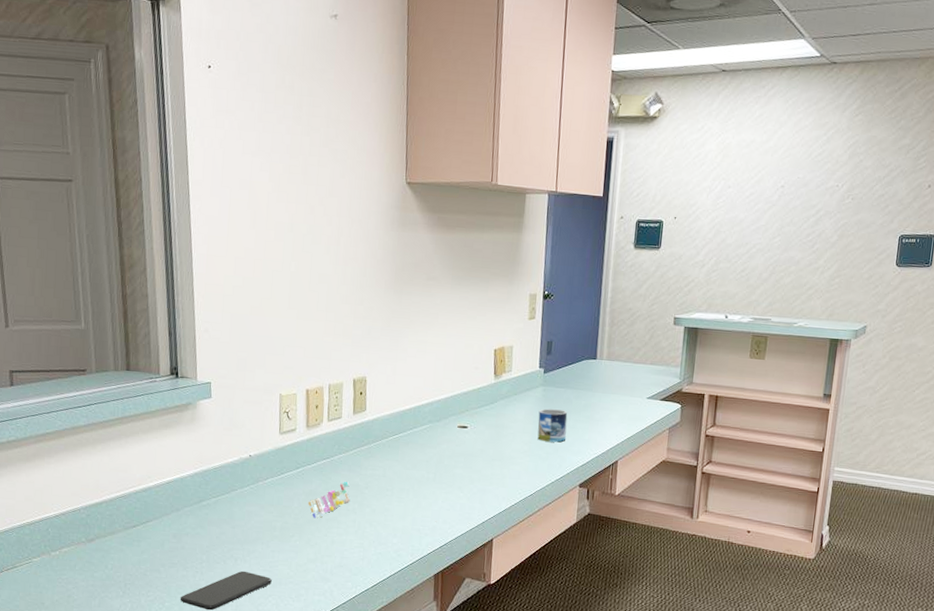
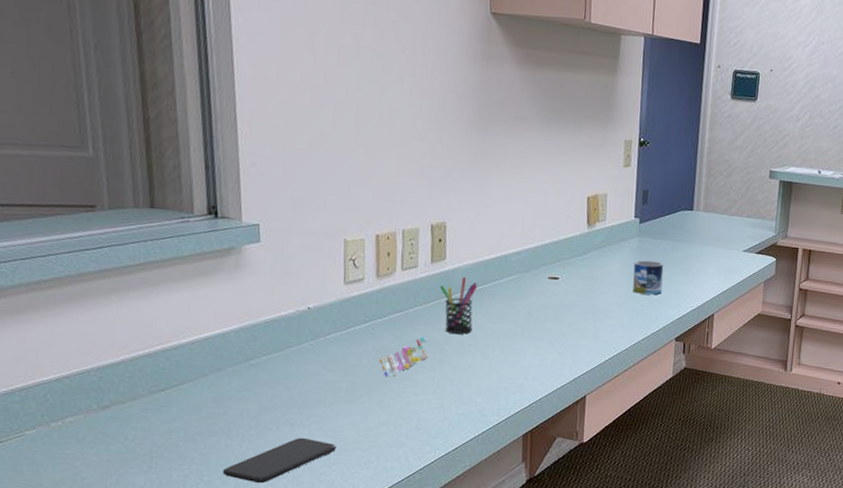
pen holder: none [360,426,394,480] -> present [439,276,478,334]

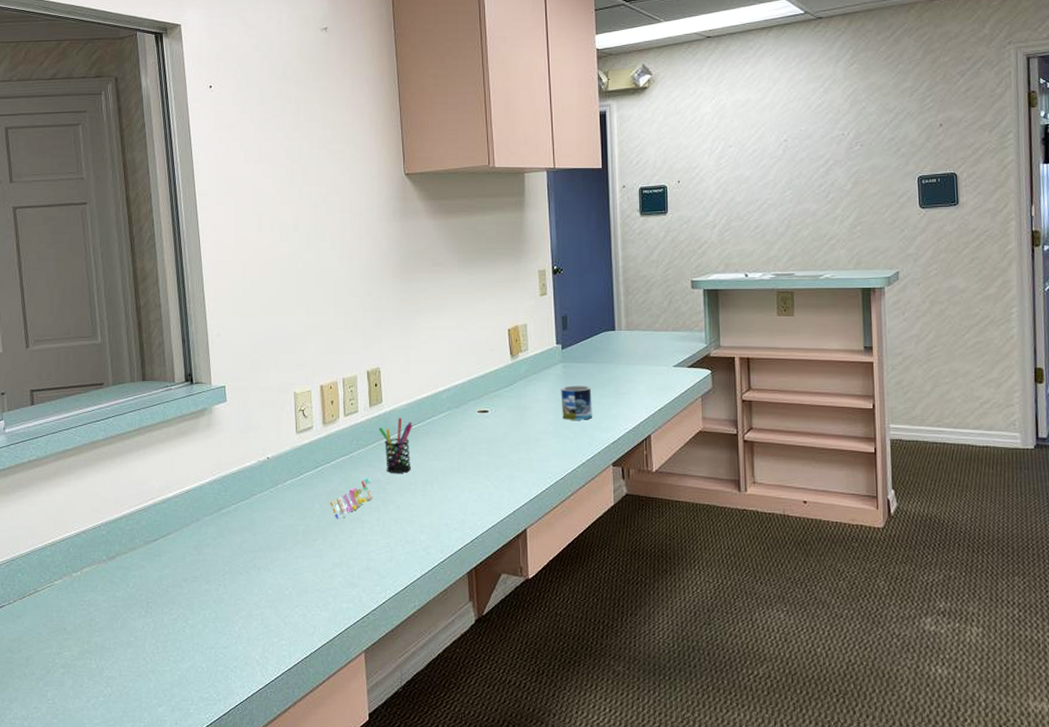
smartphone: present [222,437,336,484] -> none [203,580,297,626]

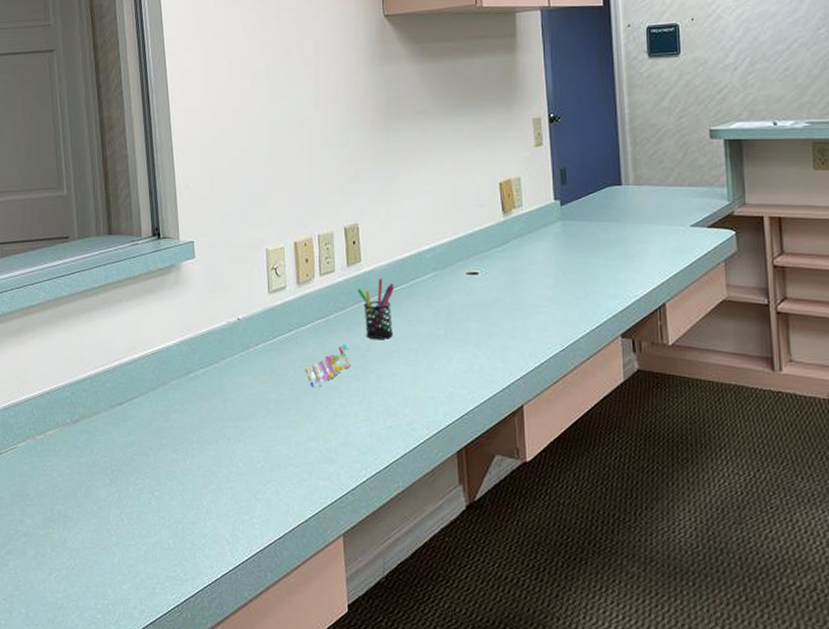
mug: present [561,386,593,420] -> none [560,246,598,285]

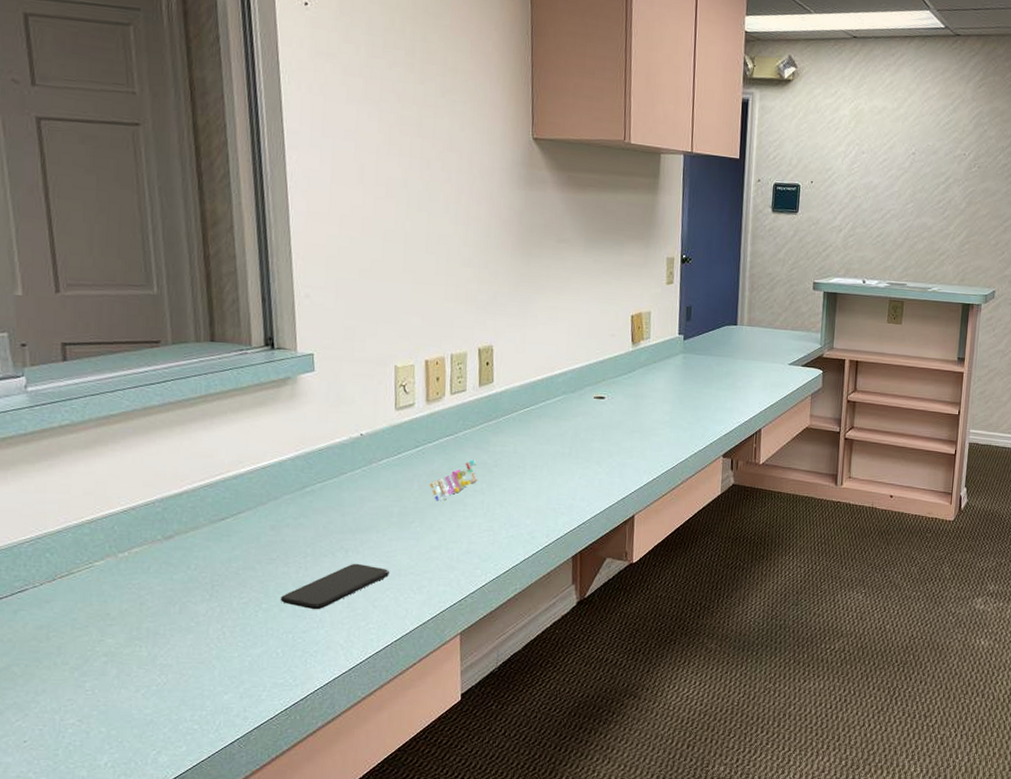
smartphone: none [170,452,270,501] -> present [280,563,389,610]
pen holder: present [357,278,395,339] -> none [488,398,525,456]

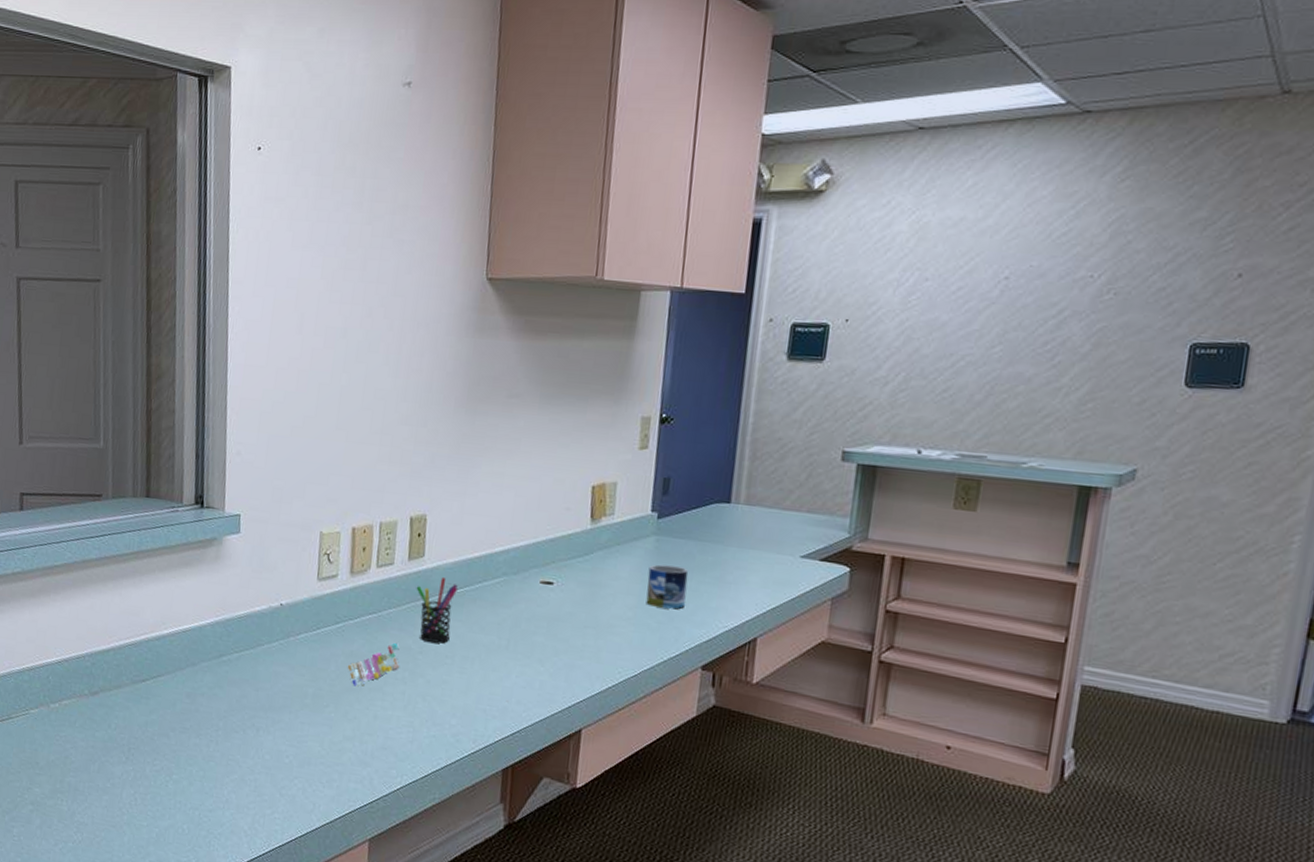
smartphone: present [280,563,389,610] -> none [189,743,299,790]
pen holder: none [488,398,525,456] -> present [416,576,459,643]
mug: none [678,377,709,412] -> present [646,564,689,609]

